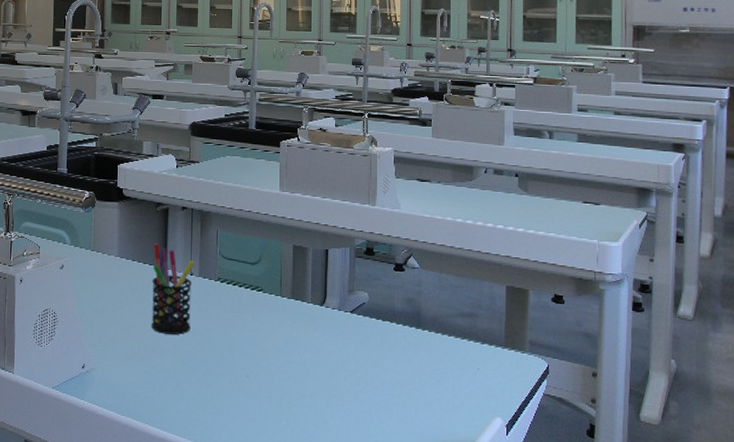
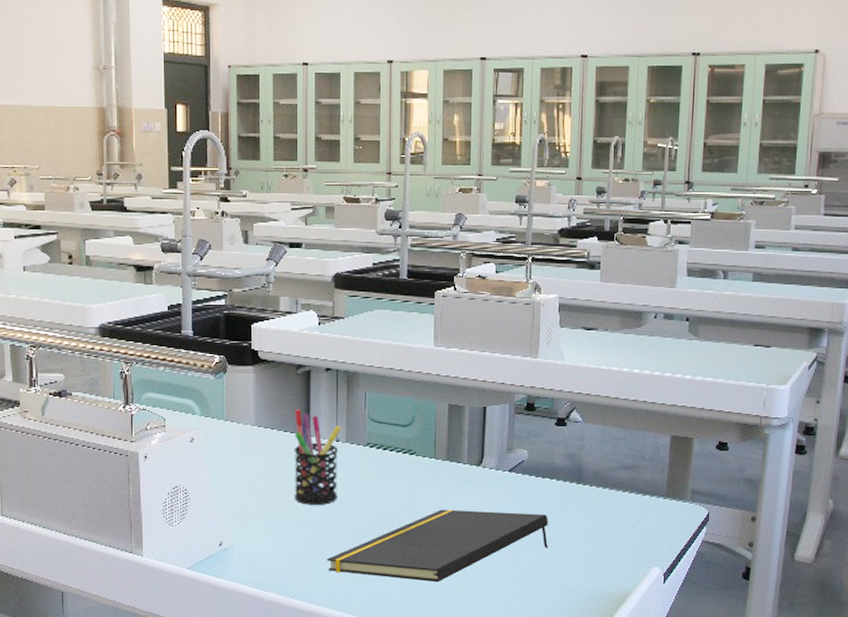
notepad: none [180,346,391,418] -> present [327,509,549,583]

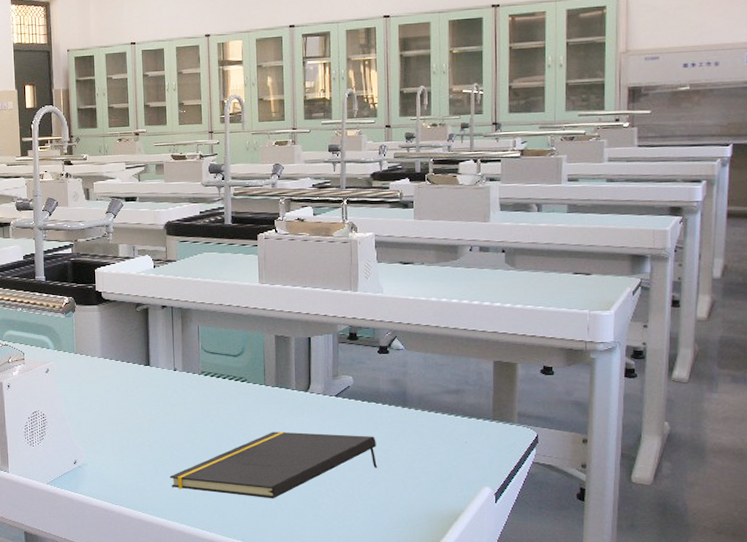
pen holder: present [294,409,341,505] -> none [136,342,178,428]

